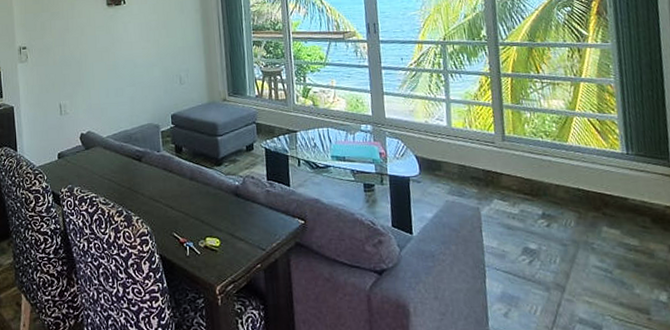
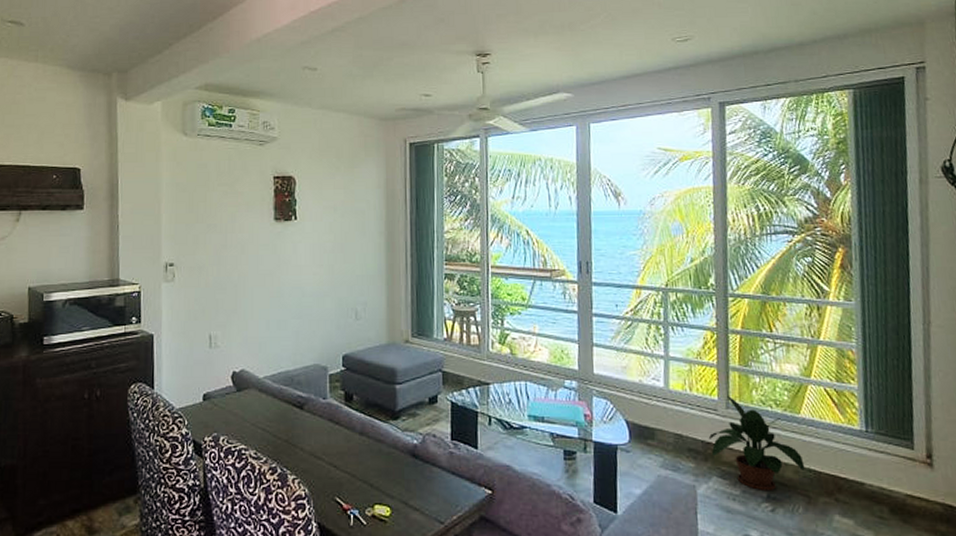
potted plant: none [488,130,575,209] -> present [708,396,805,490]

